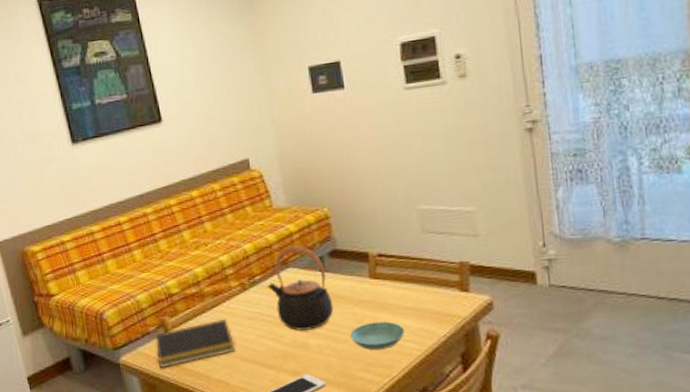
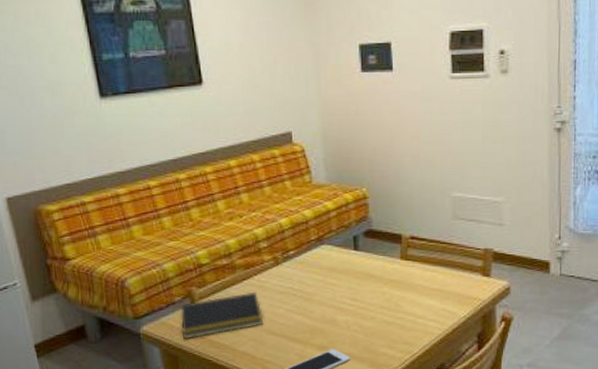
teapot: present [267,245,334,331] -> none [300,223,364,306]
saucer: present [349,321,405,351] -> none [377,301,429,328]

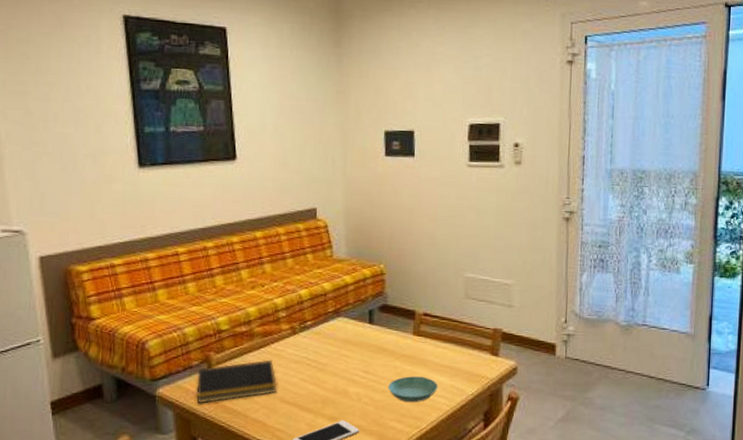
saucer: none [377,301,429,328] -> present [387,376,438,403]

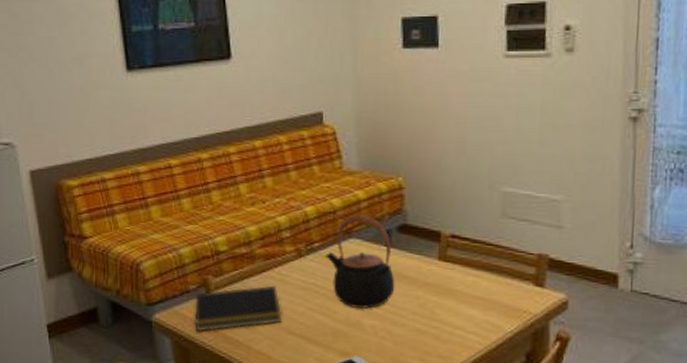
teapot: none [317,296,377,378] -> present [325,214,395,309]
saucer: present [387,376,438,403] -> none [408,308,470,339]

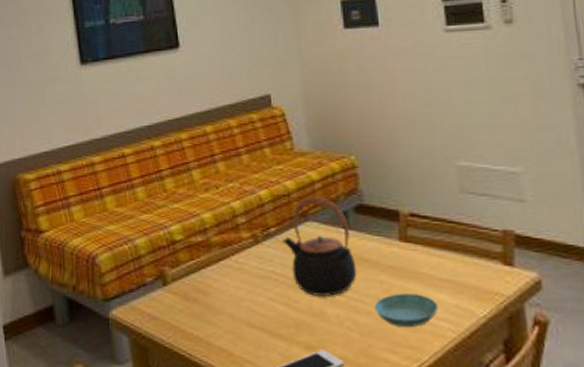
notepad: present [195,285,282,332] -> none [152,274,242,328]
saucer: none [408,308,470,339] -> present [374,293,439,328]

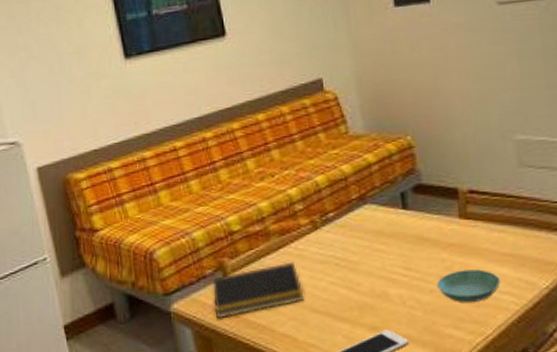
notepad: none [152,274,242,328] -> present [212,261,305,319]
teapot: present [282,196,357,296] -> none [341,178,418,278]

